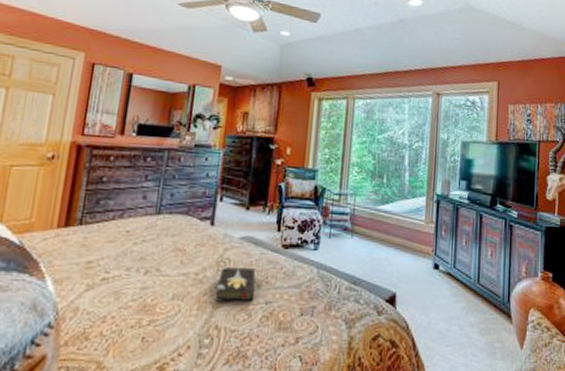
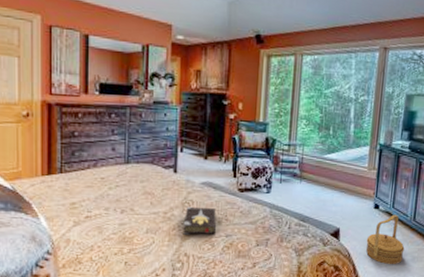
basket: none [426,276,470,338] -> present [366,214,405,264]

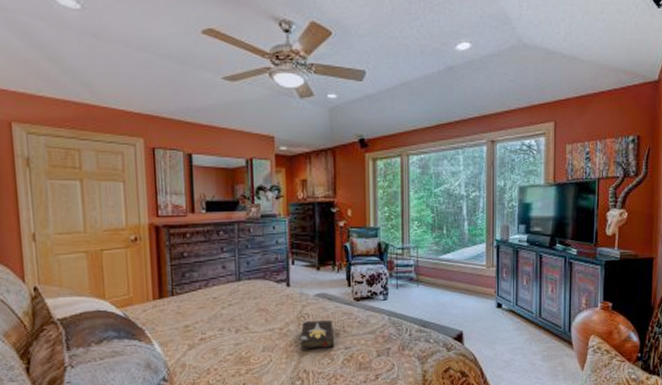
basket: present [366,214,405,264] -> none [492,312,533,366]

